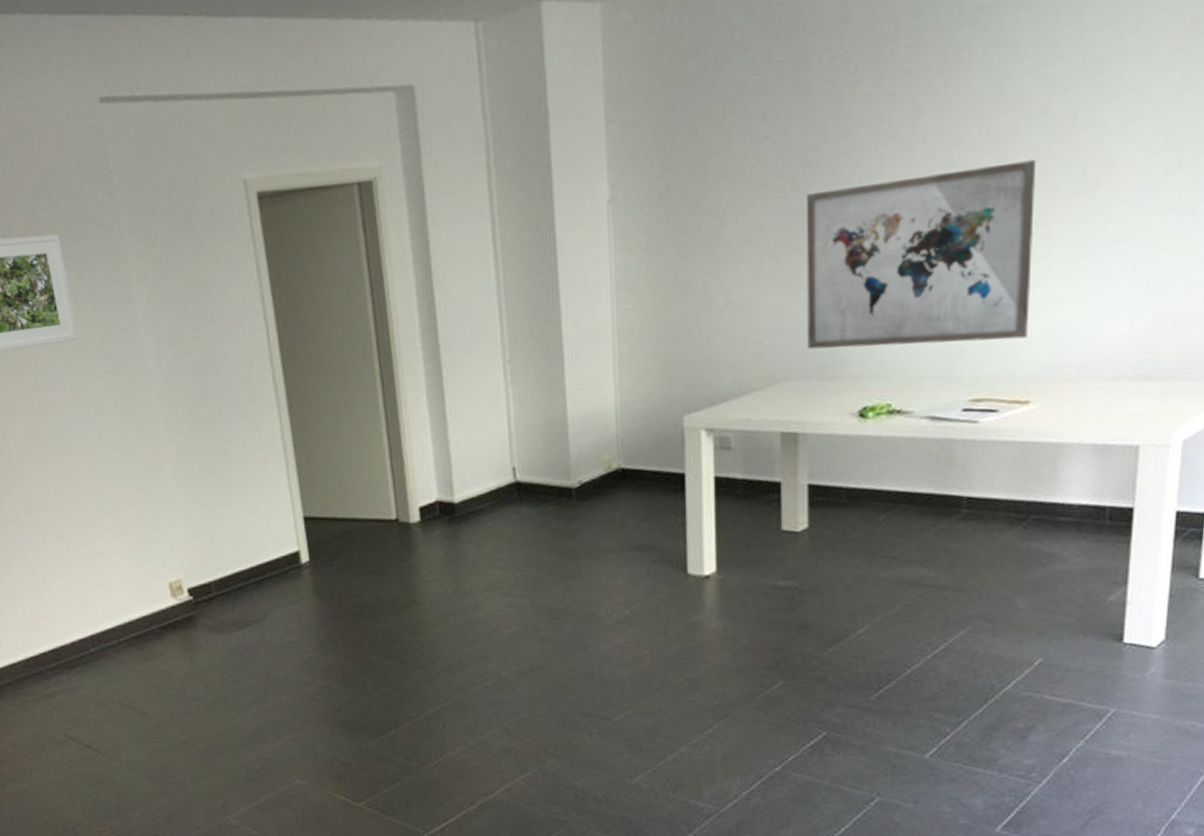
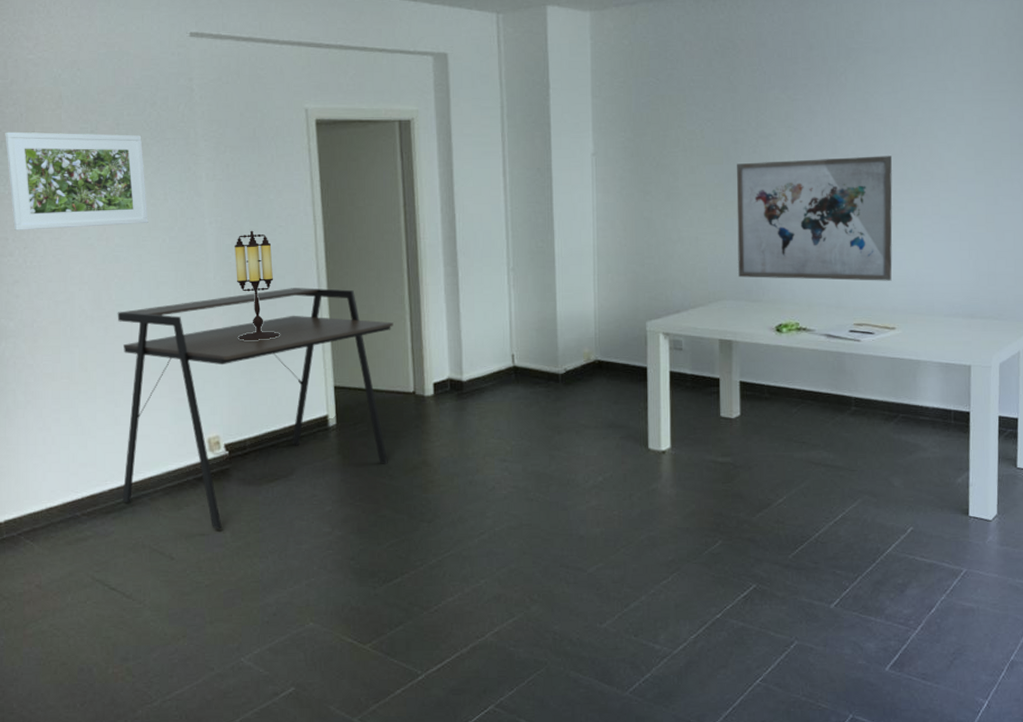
desk: none [56,401,372,682] -> present [117,288,394,529]
table lamp: none [176,338,237,470] -> present [234,230,280,340]

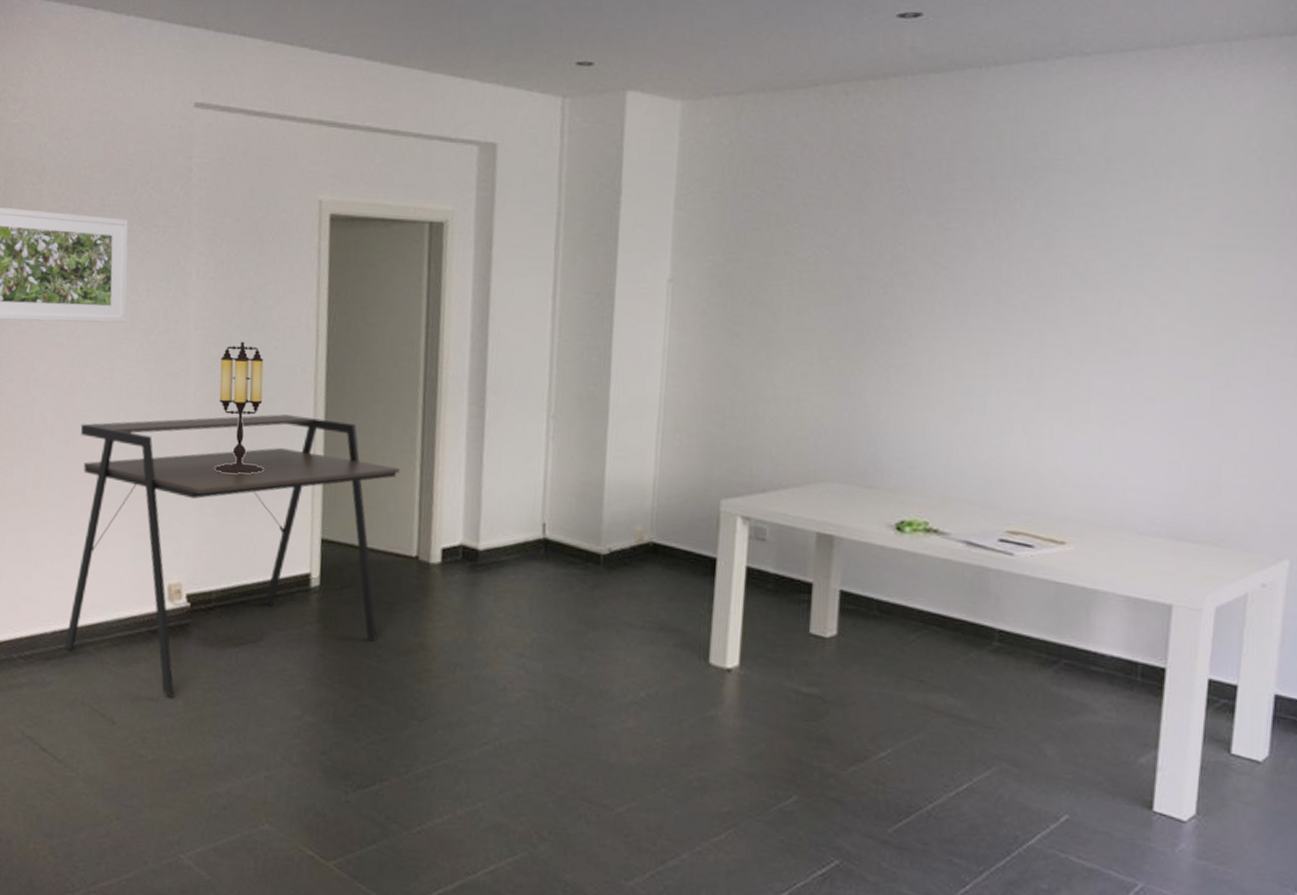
wall art: present [736,156,892,281] -> none [850,306,1079,479]

